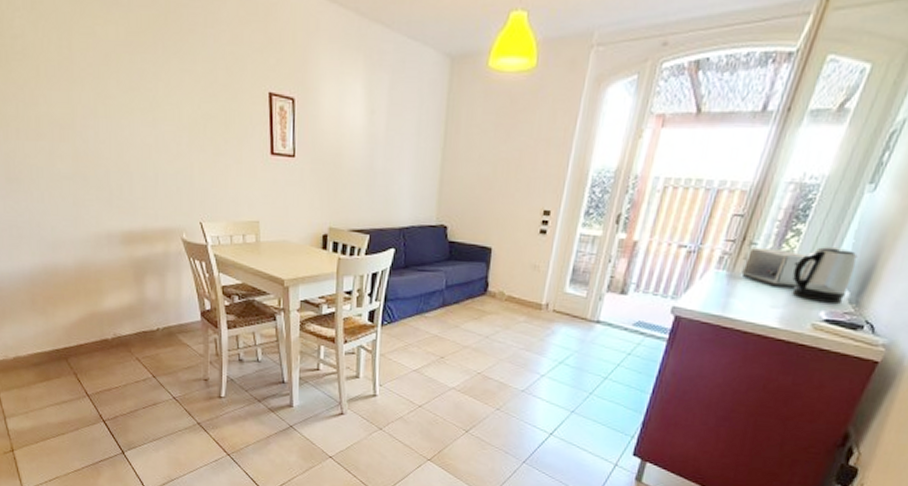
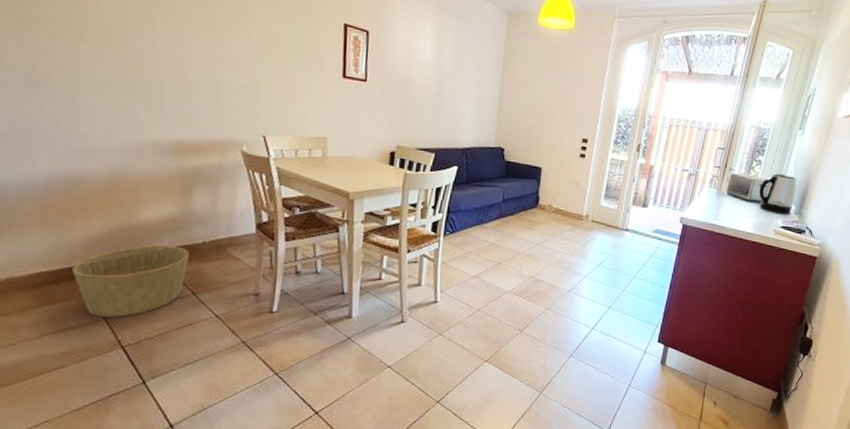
basket: none [59,330,147,395] -> present [72,245,189,318]

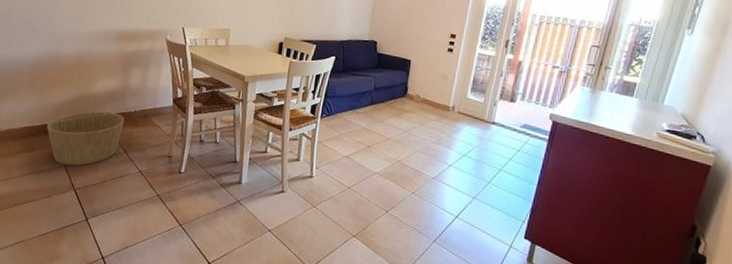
toaster: present [726,172,768,203] -> none [601,70,650,104]
kettle: present [759,173,797,215] -> none [639,73,685,119]

